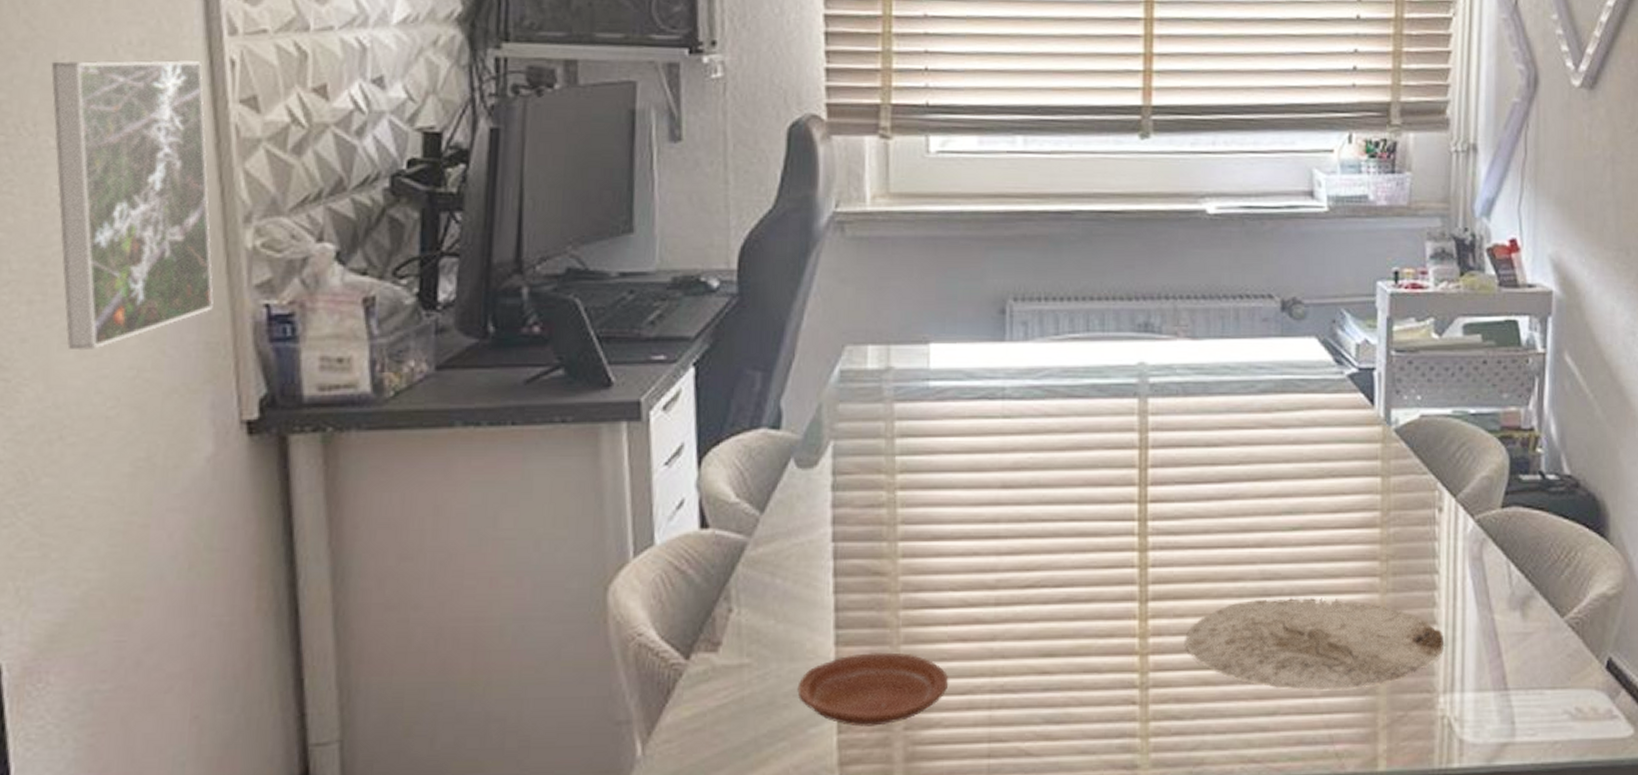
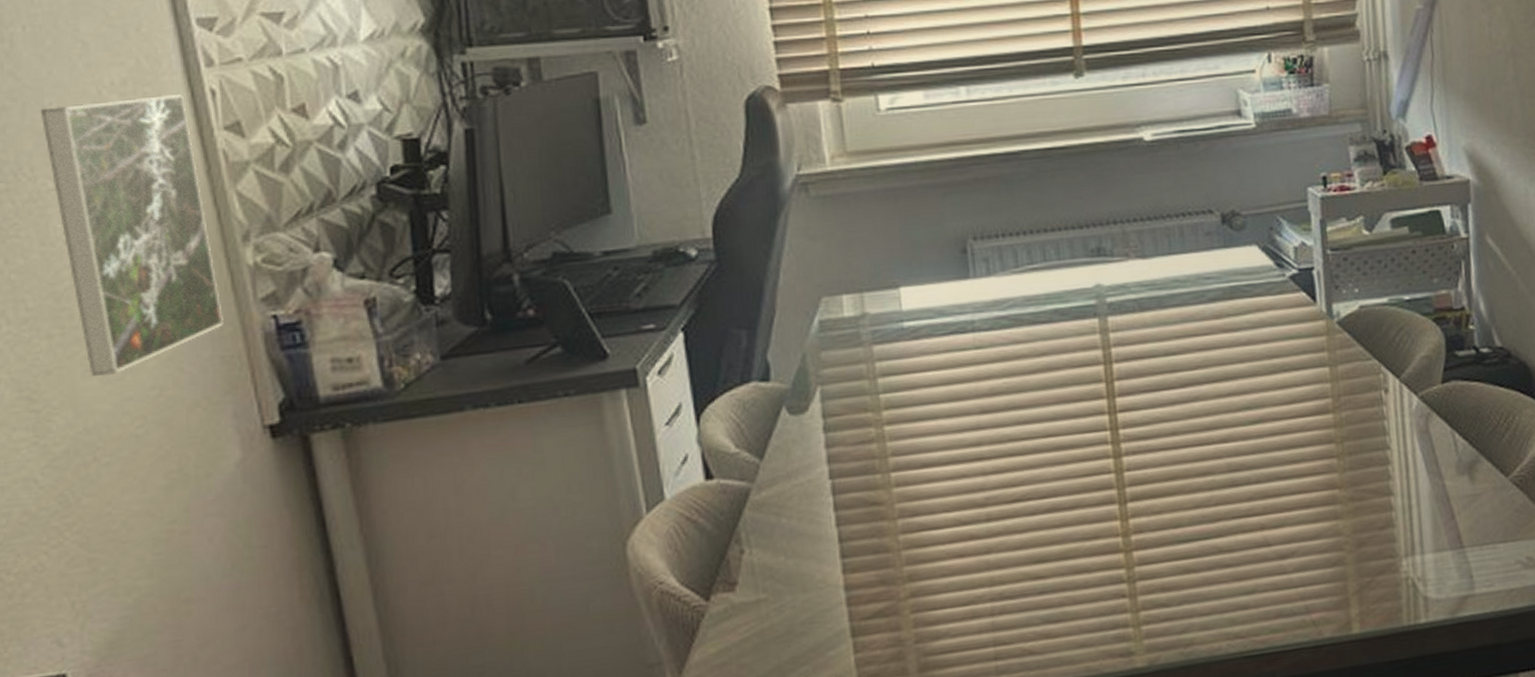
plate: present [797,652,949,727] -> none [812,573,952,645]
plate: present [1185,598,1443,691] -> none [1164,482,1402,569]

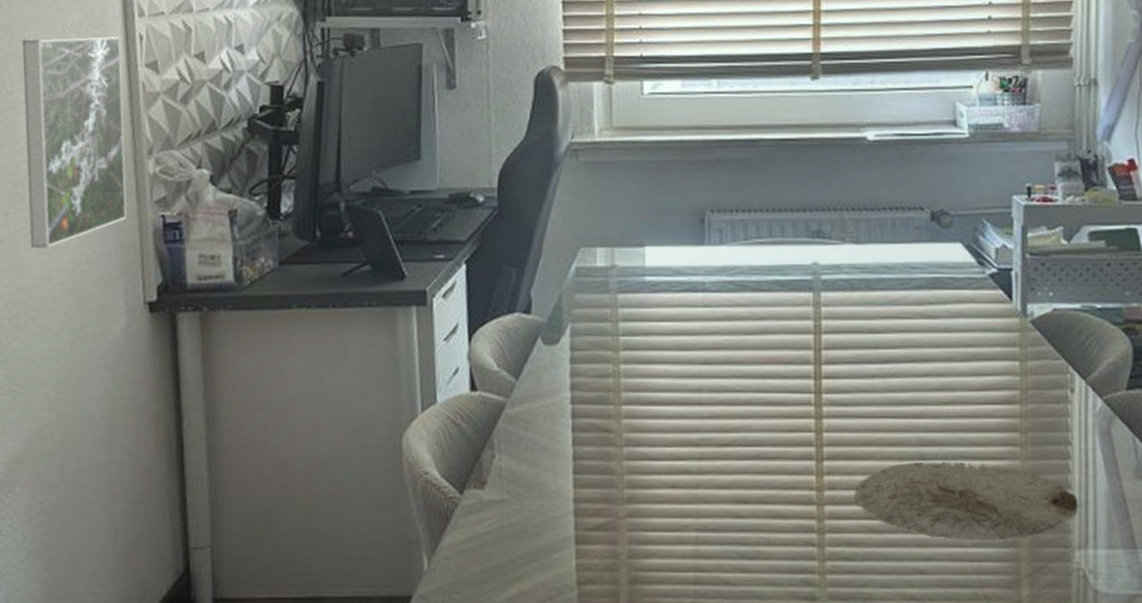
plate: none [1164,482,1402,569] -> present [855,462,1078,542]

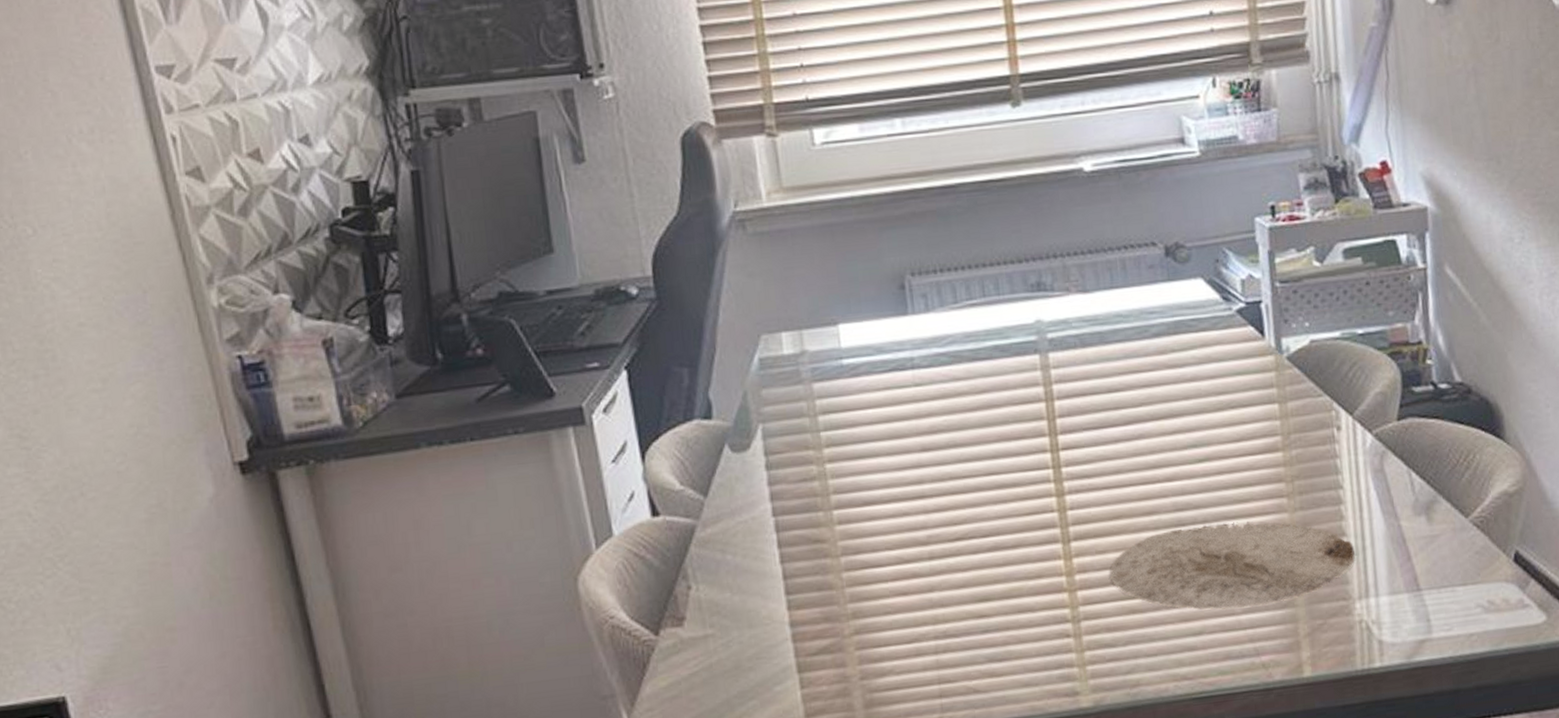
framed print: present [21,35,127,249] -> none [16,141,193,415]

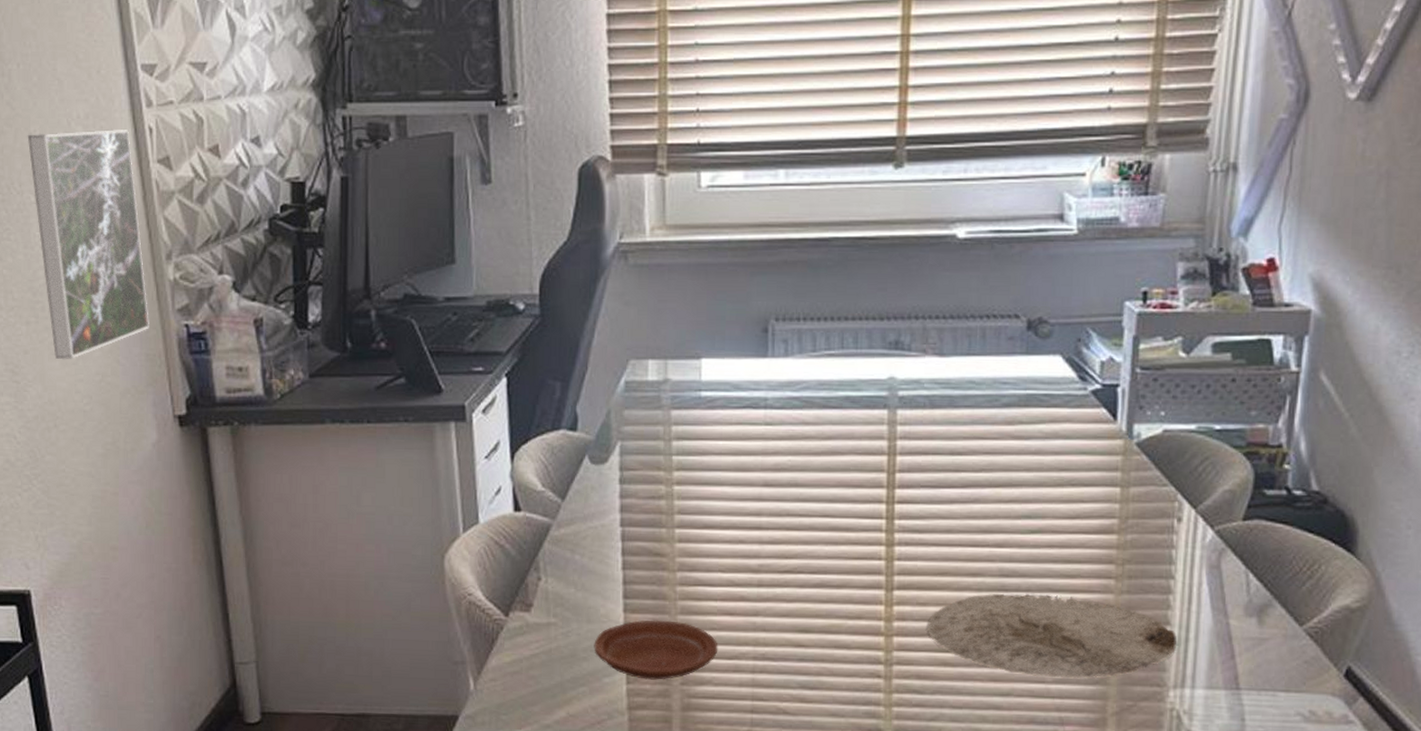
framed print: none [16,141,193,415] -> present [27,128,149,360]
plate: none [759,610,896,681] -> present [594,620,718,680]

